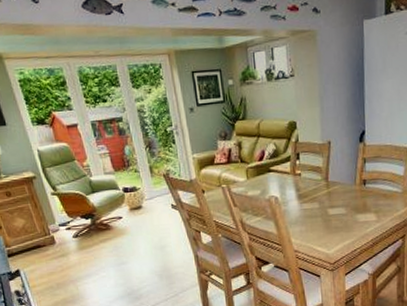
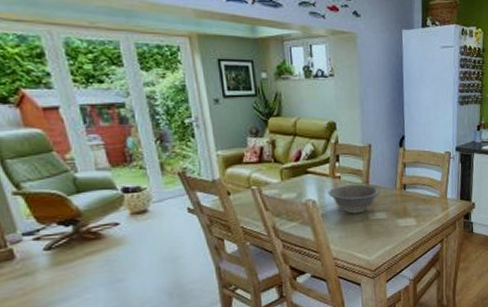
bowl: none [289,180,340,209] -> present [328,184,380,214]

